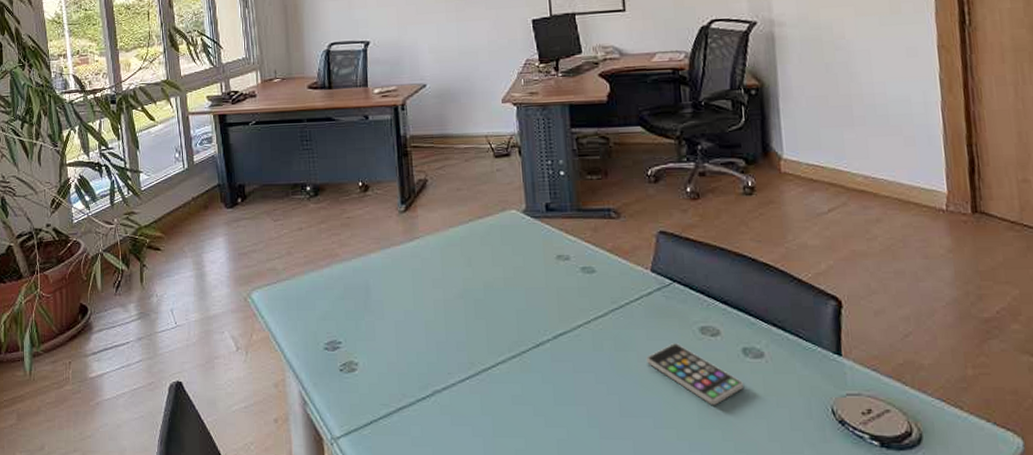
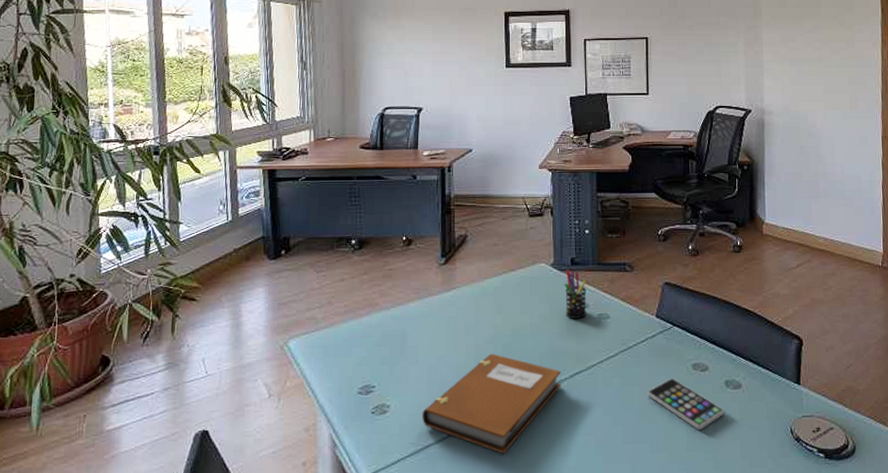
notebook: none [392,309,544,421] -> present [422,353,561,454]
pen holder: none [539,217,568,273] -> present [564,270,587,319]

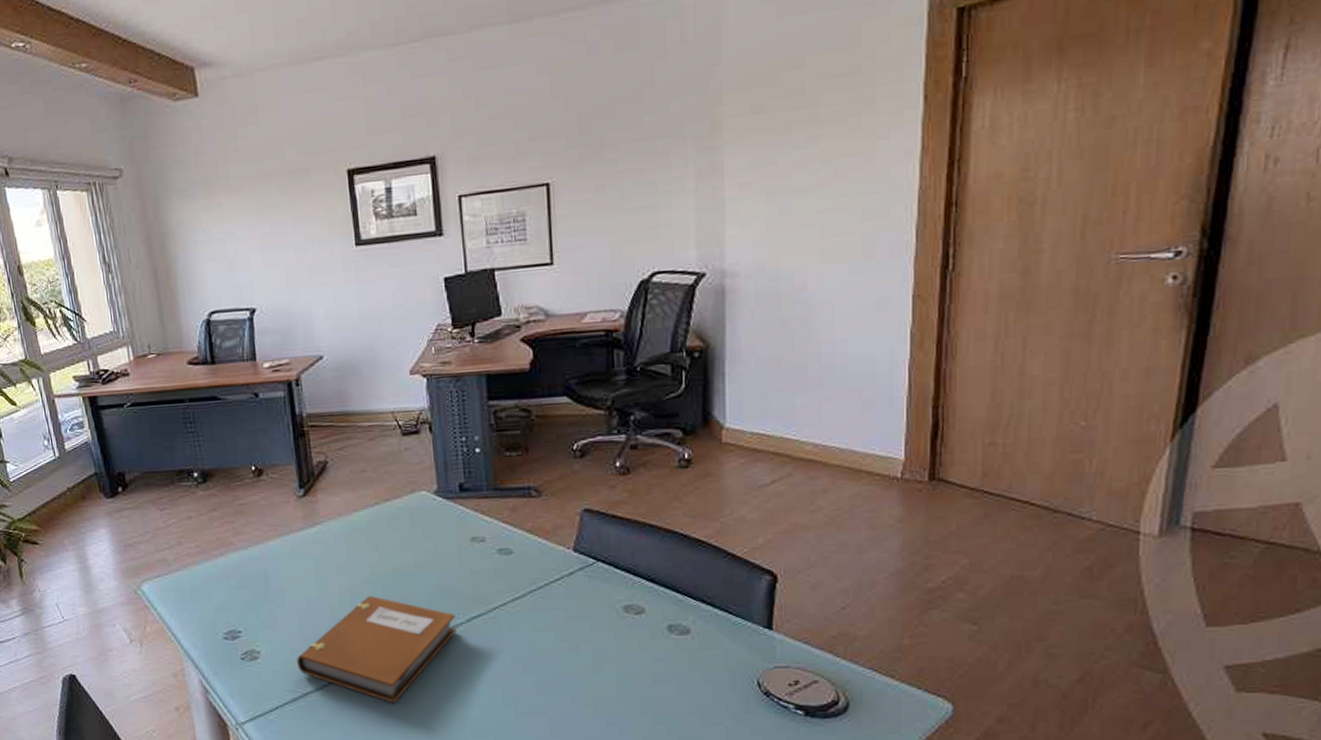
pen holder: present [564,270,587,319] -> none [452,498,483,555]
smartphone: present [648,378,724,430] -> none [566,622,666,681]

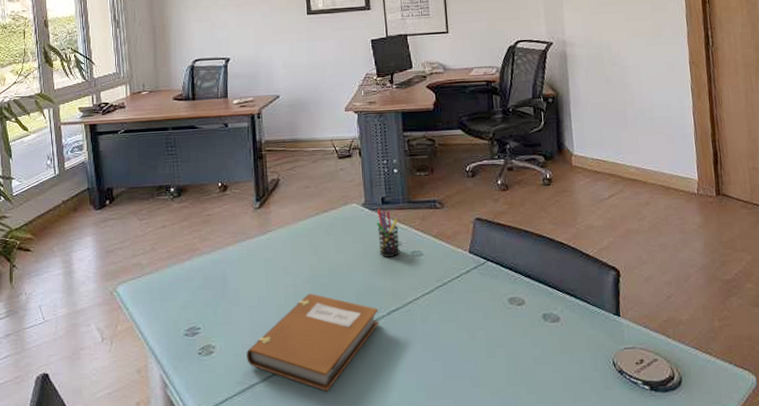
pen holder: none [452,498,483,555] -> present [376,209,400,257]

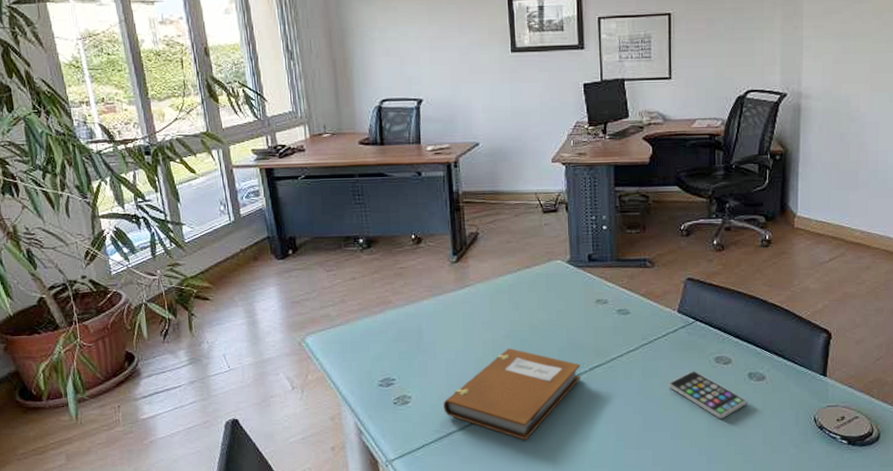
pen holder: present [376,209,400,257] -> none [581,266,606,315]
smartphone: none [465,313,544,364] -> present [669,371,746,419]

